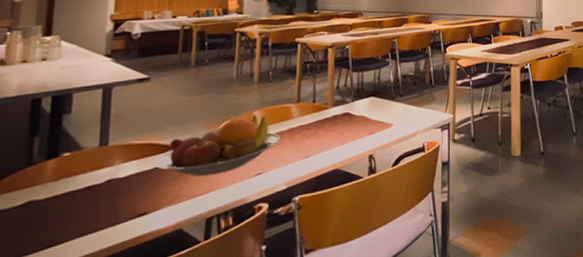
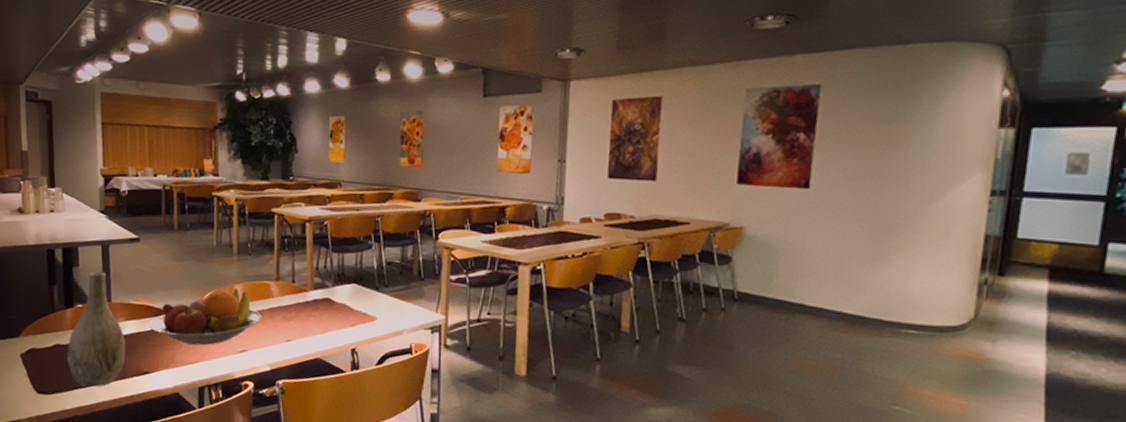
vase: none [41,115,122,243] -> present [67,271,126,387]

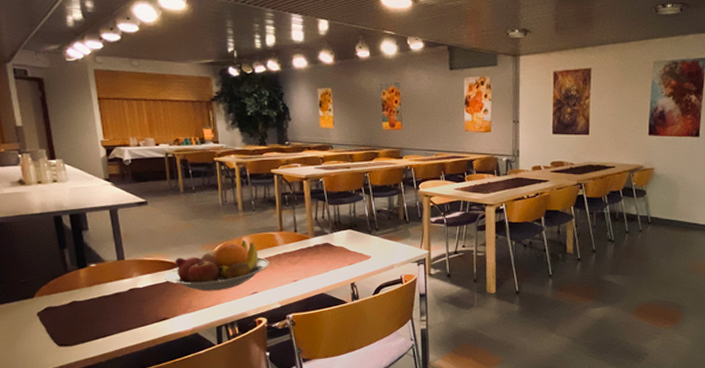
vase: present [67,271,126,387] -> none [85,234,144,336]

